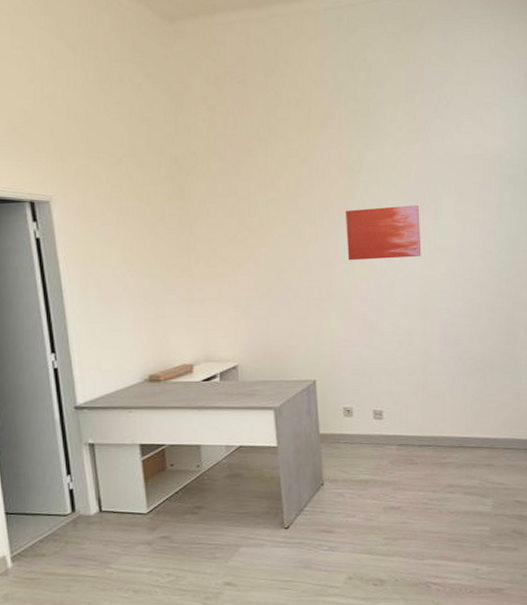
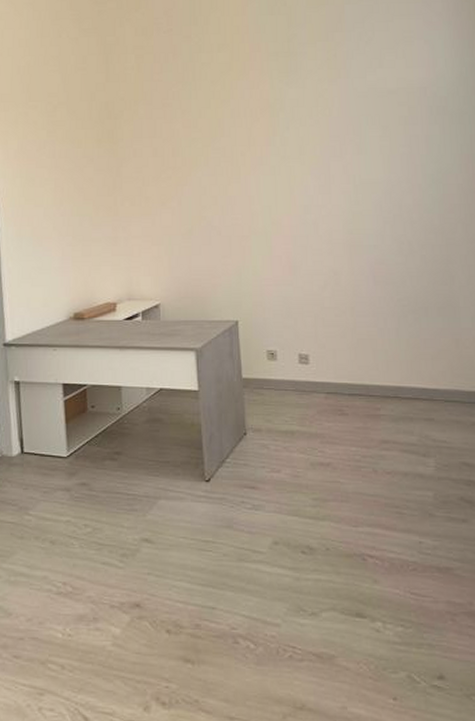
wall art: present [346,205,422,261] -> none [268,141,346,198]

